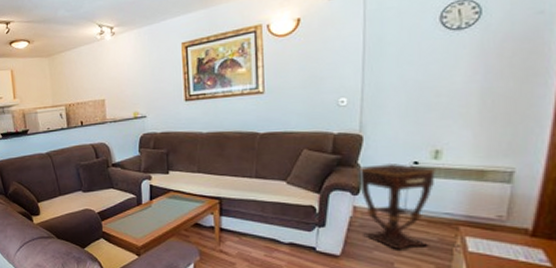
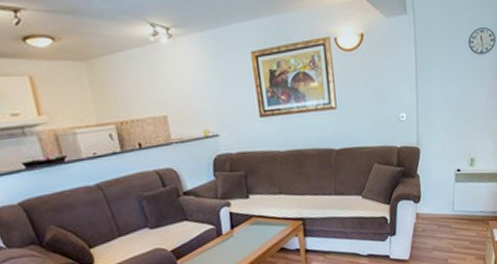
side table: present [359,162,435,250] -> none [418,171,472,248]

